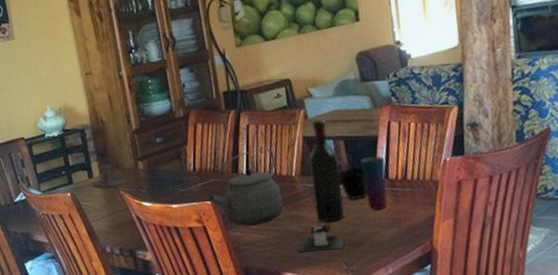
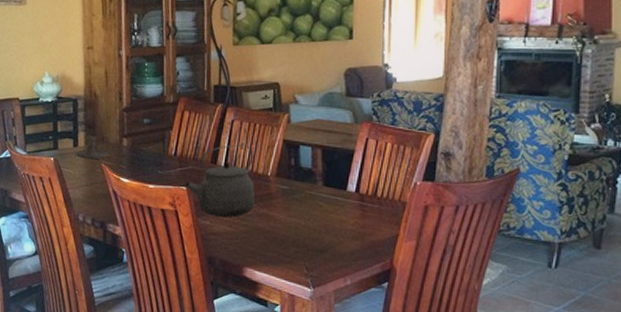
architectural model: present [298,224,345,252] -> none [263,227,309,253]
wine bottle: present [309,119,344,223] -> none [284,126,314,226]
cup: present [338,167,368,200] -> none [311,176,337,208]
cup: present [361,156,387,210] -> none [335,169,359,221]

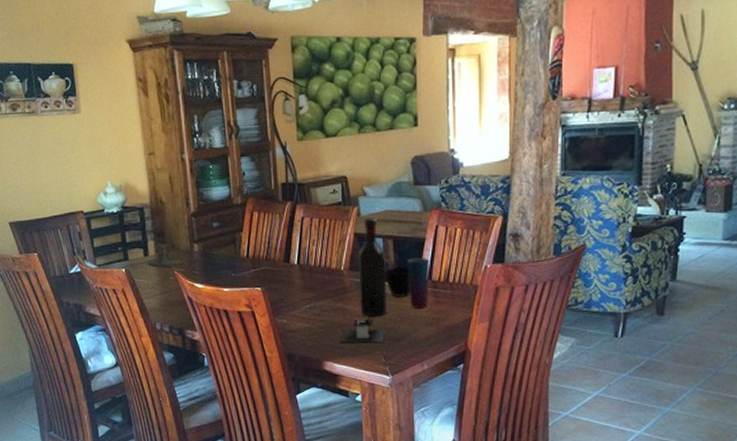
tea kettle: present [185,144,255,218] -> none [260,241,330,314]
architectural model: none [263,227,309,253] -> present [341,318,386,343]
wine bottle: none [284,126,314,226] -> present [358,218,387,317]
cup: none [311,176,337,208] -> present [384,266,410,297]
cup: none [335,169,359,221] -> present [407,258,430,309]

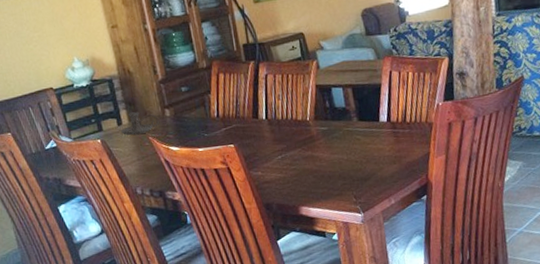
architectural model: present [341,318,386,343] -> none [313,163,354,187]
wine bottle: present [358,218,387,317] -> none [321,69,353,162]
cup: present [384,266,410,297] -> none [347,111,373,141]
cup: present [407,258,430,309] -> none [366,102,390,150]

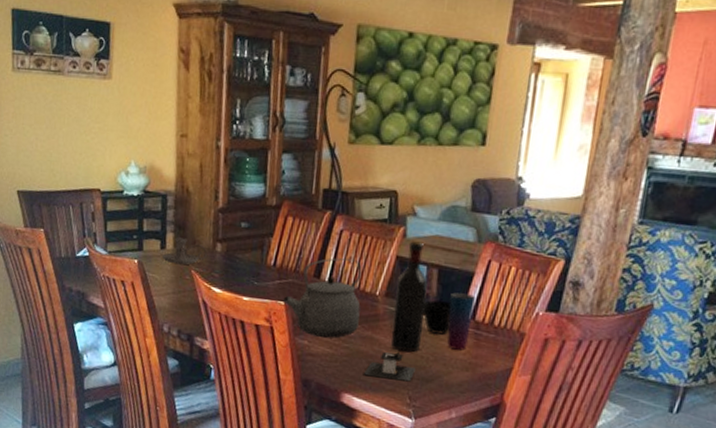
tea kettle: none [232,96,299,167] -> present [283,257,362,339]
architectural model: none [313,163,354,187] -> present [364,352,415,382]
wine bottle: none [321,69,353,162] -> present [390,241,428,353]
cup: none [347,111,373,141] -> present [422,300,451,335]
cup: none [366,102,390,150] -> present [447,292,476,351]

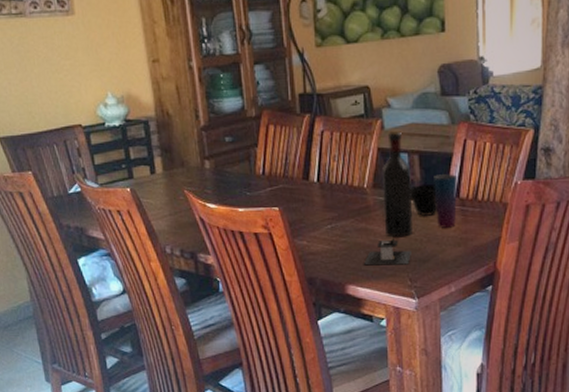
candle holder: present [161,237,207,265] -> none [153,160,197,187]
tea kettle: present [283,257,362,339] -> none [277,156,352,235]

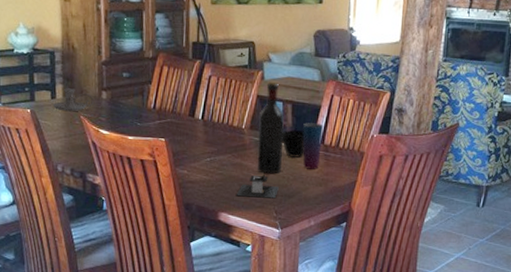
candle holder: none [153,160,197,187] -> present [52,88,94,112]

